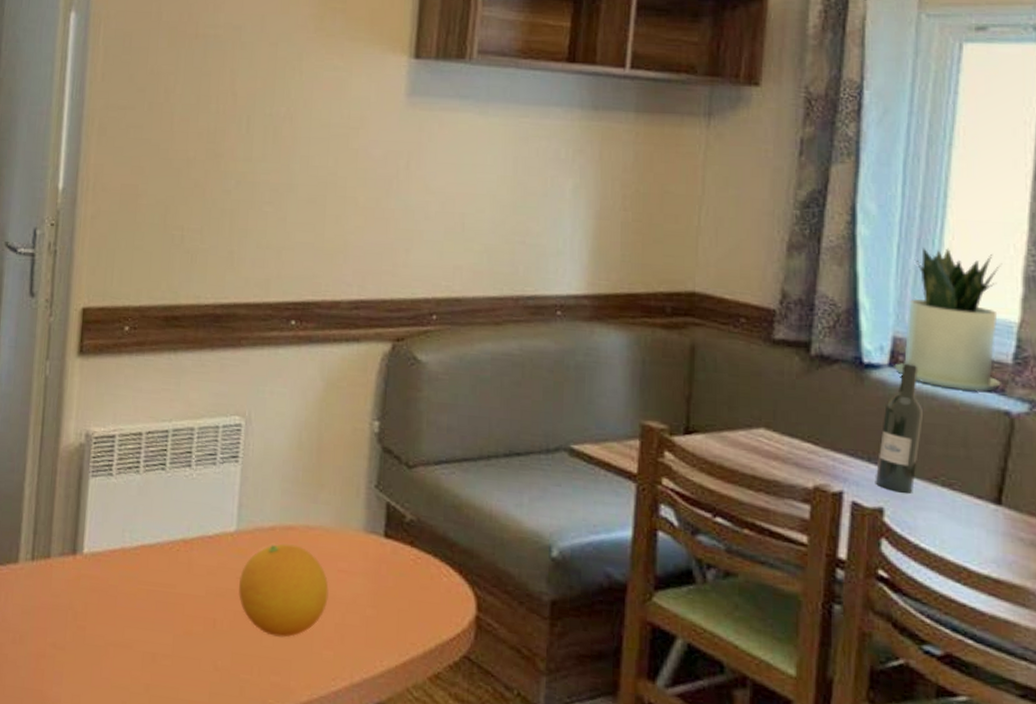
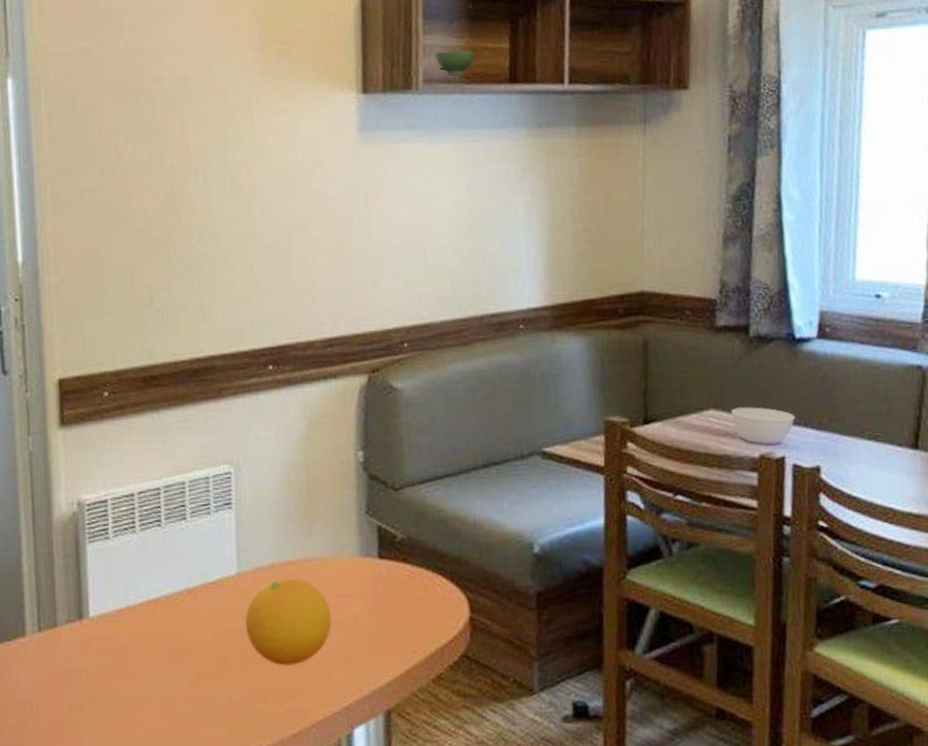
bowl: none [492,24,535,51] -> present [434,50,476,77]
soup bowl: none [784,429,858,479] -> present [731,406,796,447]
wine bottle: present [875,363,924,495] -> none [811,333,850,452]
planter: present [894,248,1002,391] -> none [822,224,913,352]

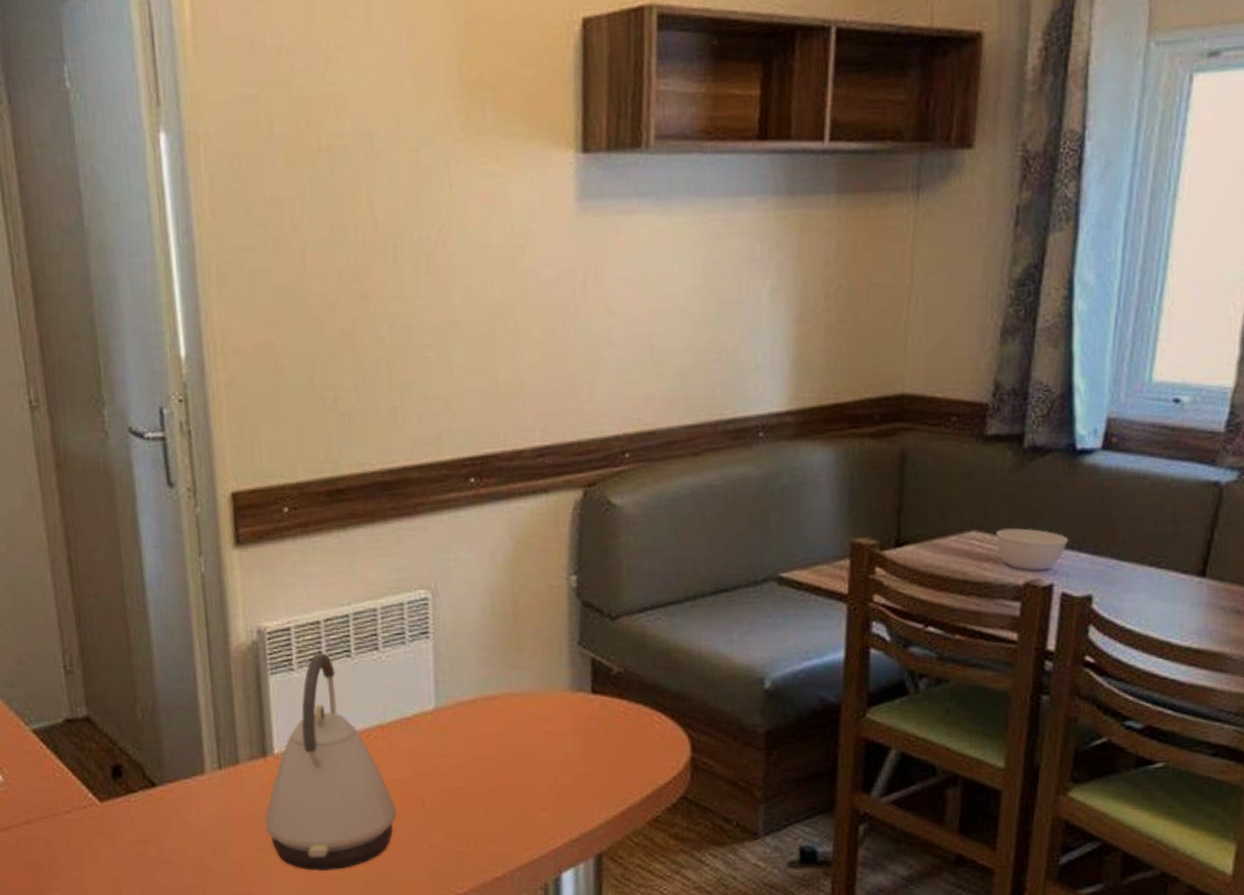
kettle: none [80,522,201,729] -> present [265,652,397,871]
fruit: present [245,578,332,666] -> none [445,714,539,807]
bowl: present [434,50,476,77] -> none [670,98,719,132]

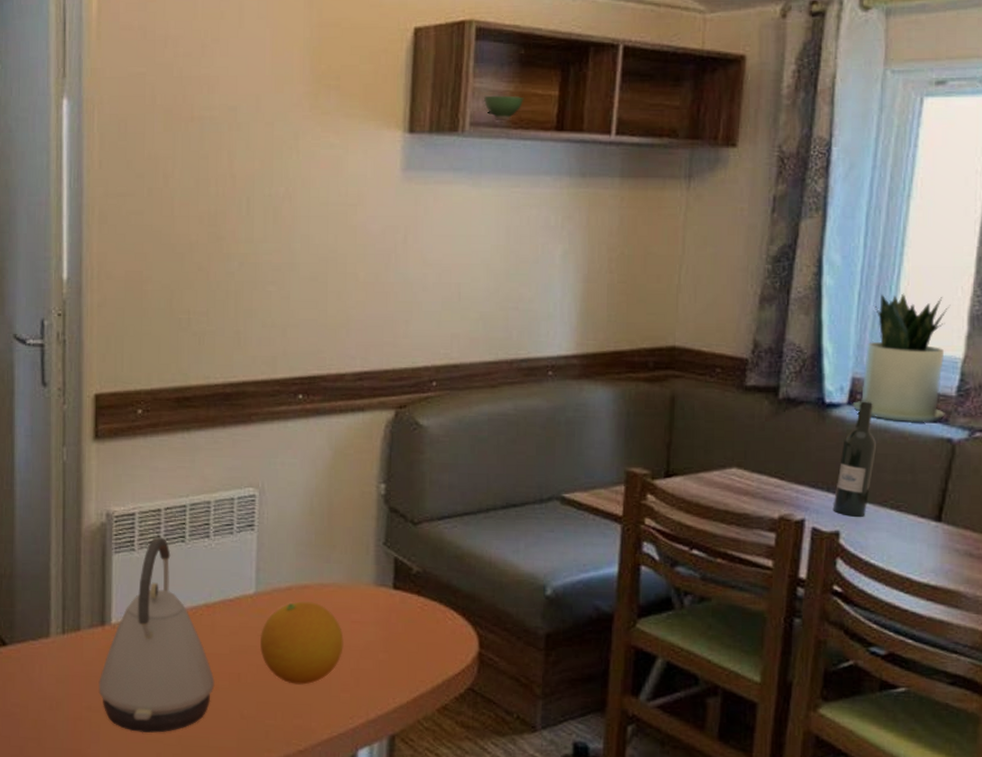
fruit: none [445,714,539,807] -> present [260,601,344,685]
bowl: none [670,98,719,132] -> present [483,95,524,122]
soup bowl: present [996,527,1069,573] -> none [754,467,819,509]
wine bottle: none [1084,444,1135,579] -> present [832,401,877,518]
planter: none [1107,314,1221,466] -> present [852,293,951,423]

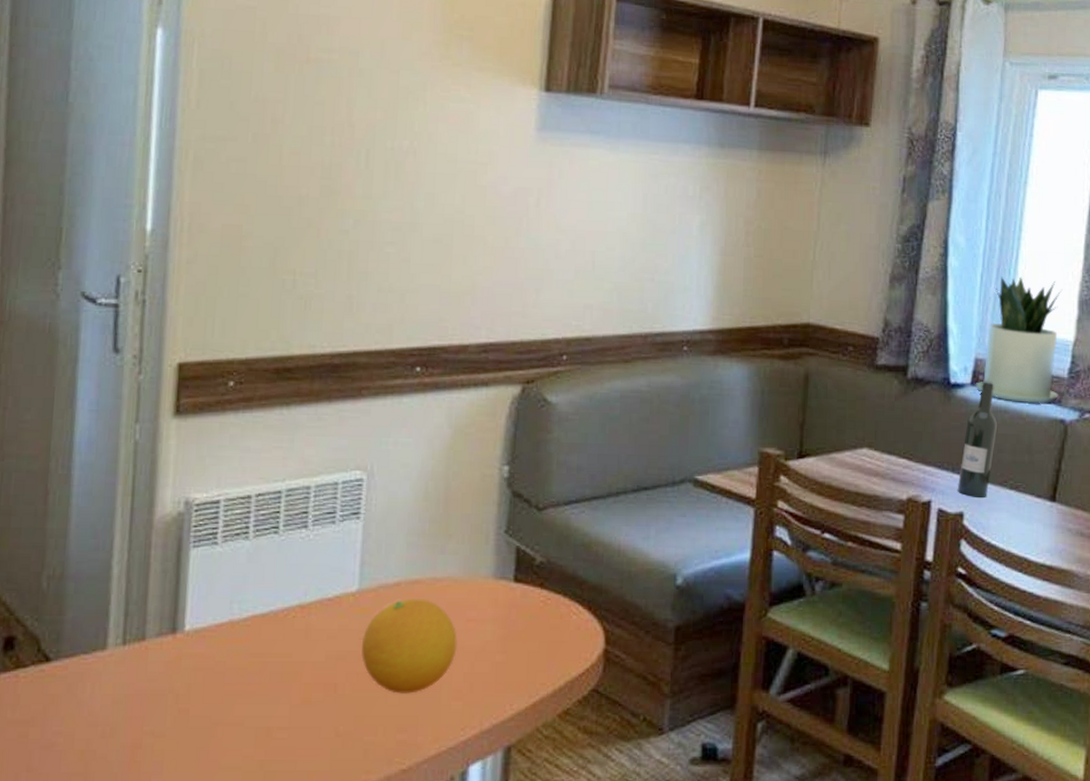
kettle: present [98,536,215,733] -> none [164,527,307,759]
bowl: present [483,95,524,122] -> none [623,59,665,86]

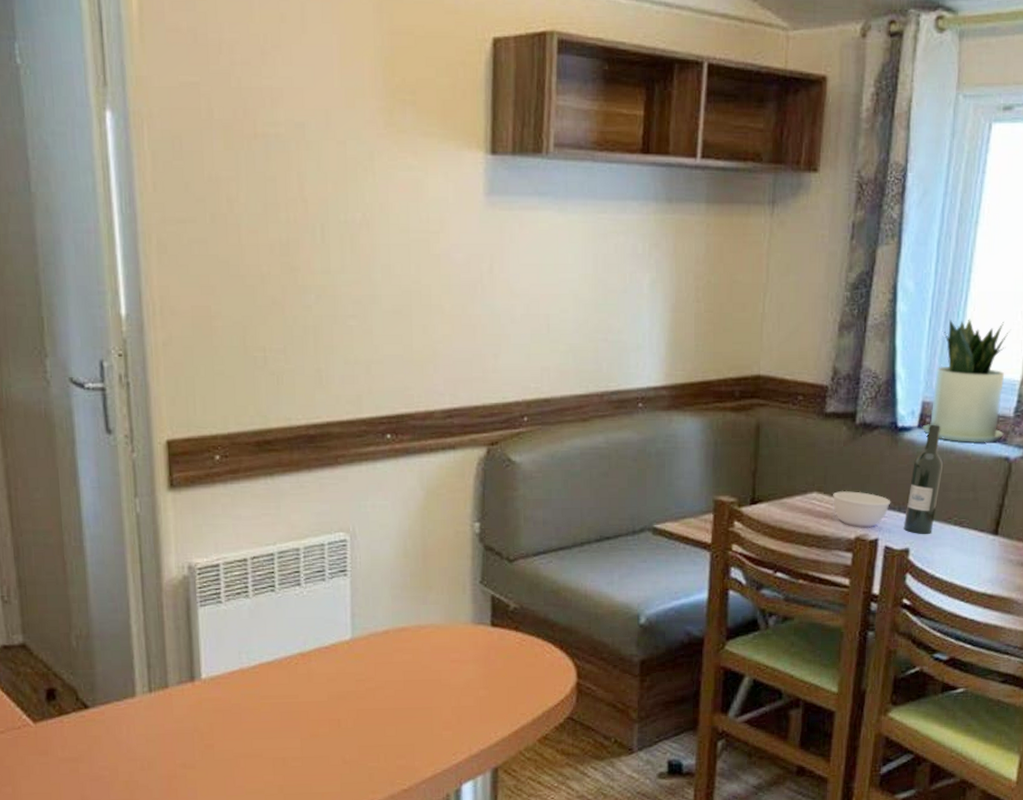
fruit: present [362,598,457,694] -> none [359,644,444,726]
soup bowl: none [884,447,944,490] -> present [833,490,891,529]

